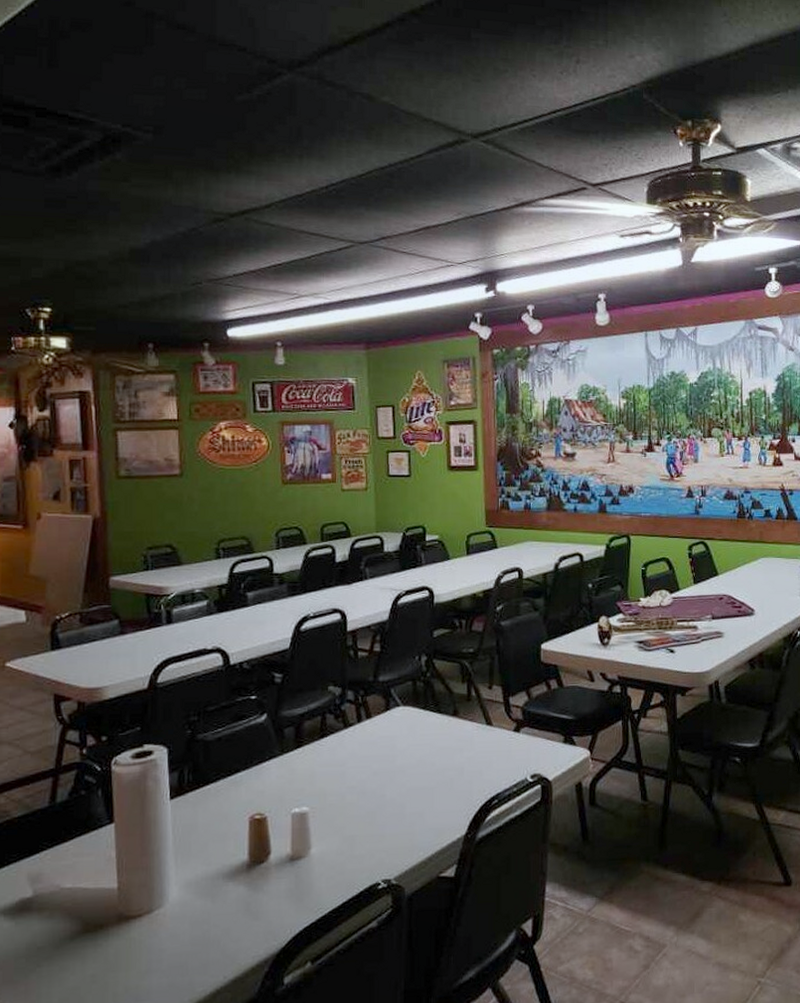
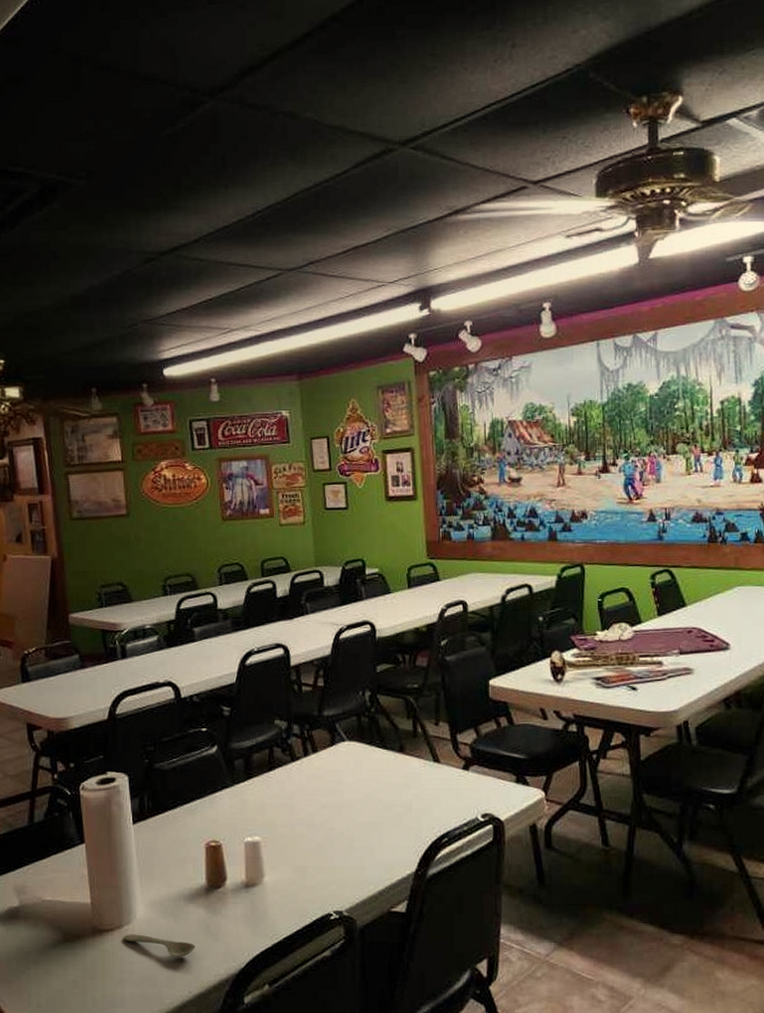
spoon: none [152,918,234,940] -> present [123,934,196,957]

